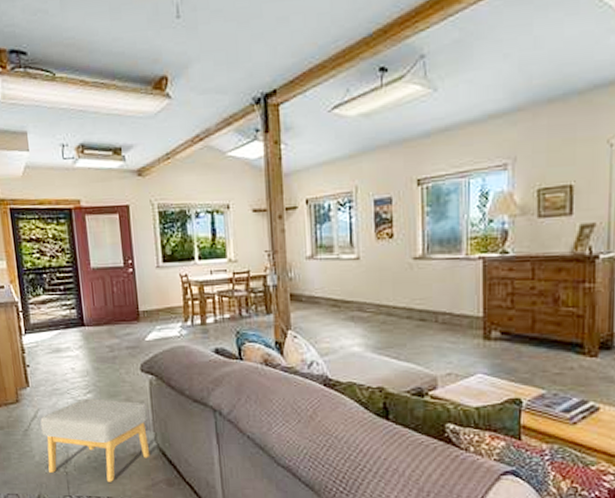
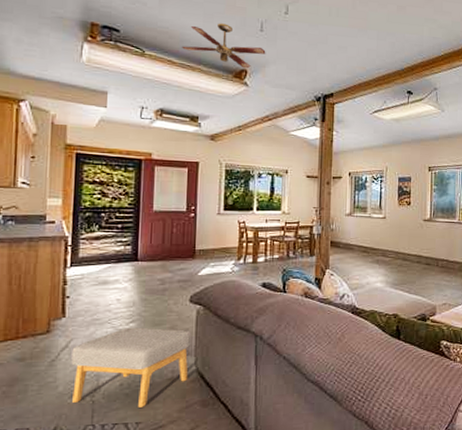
ceiling fan: none [92,17,187,75] -> present [182,23,266,69]

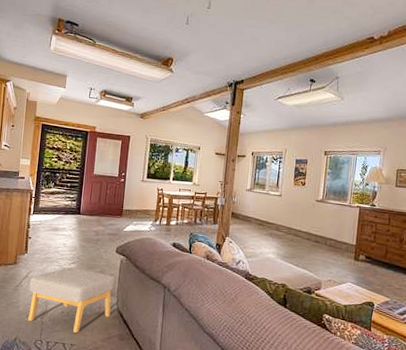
ceiling fan: present [182,23,266,69] -> none [124,17,190,57]

